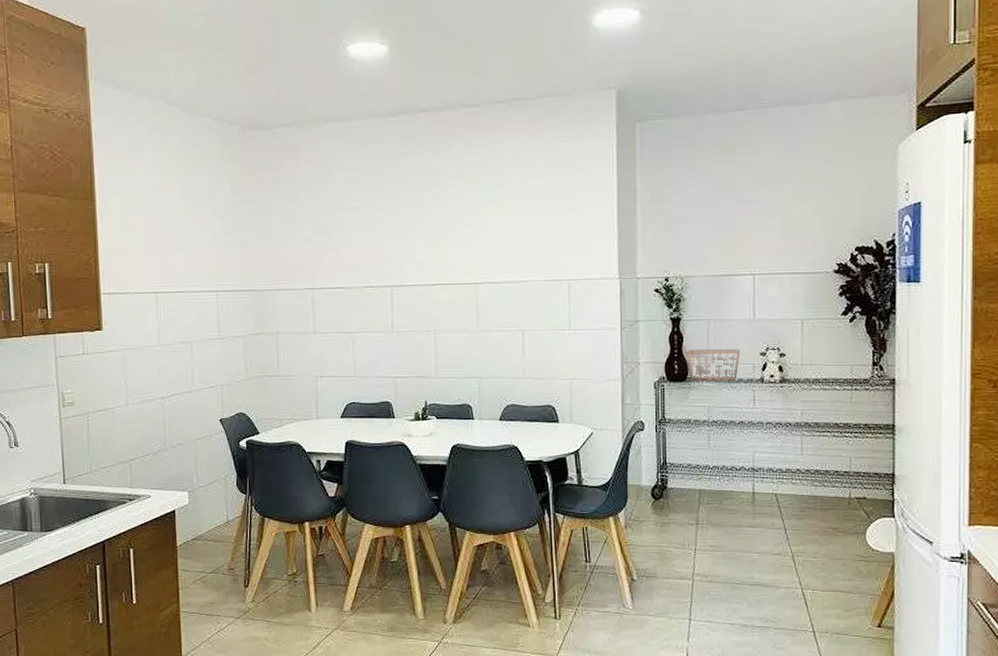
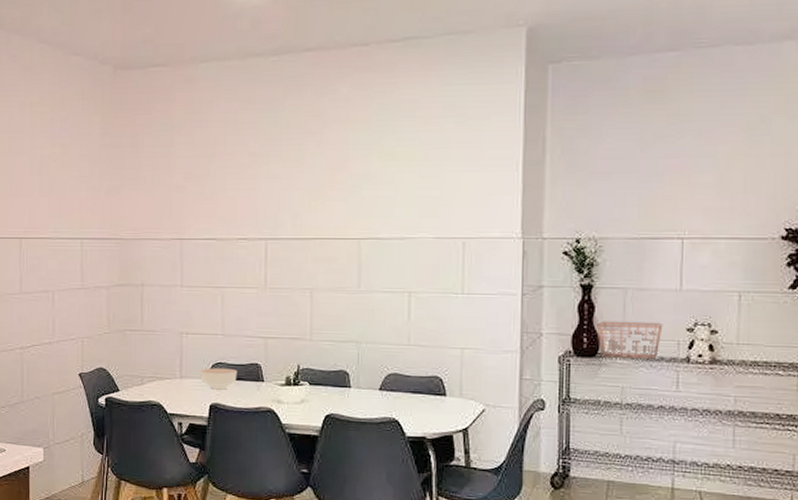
bowl: none [334,407,371,428] -> present [199,368,238,390]

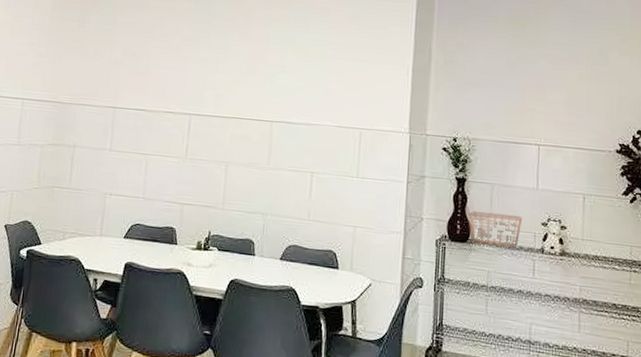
bowl: present [199,368,238,390] -> none [118,228,154,250]

